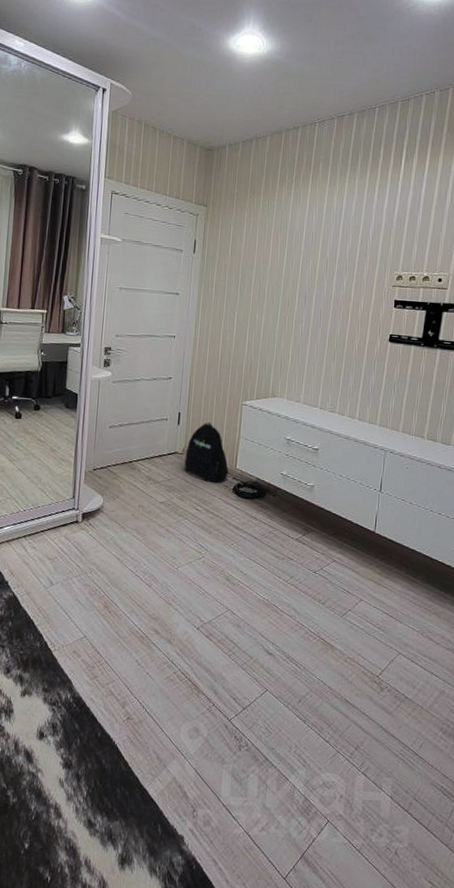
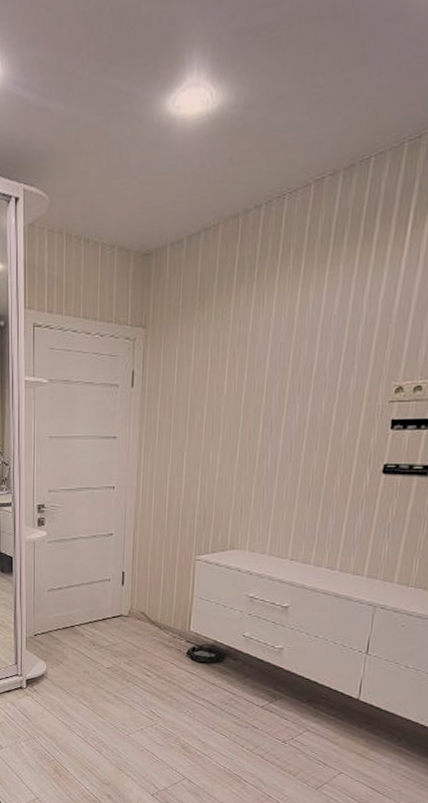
backpack: present [184,422,229,484] -> none [131,581,182,648]

